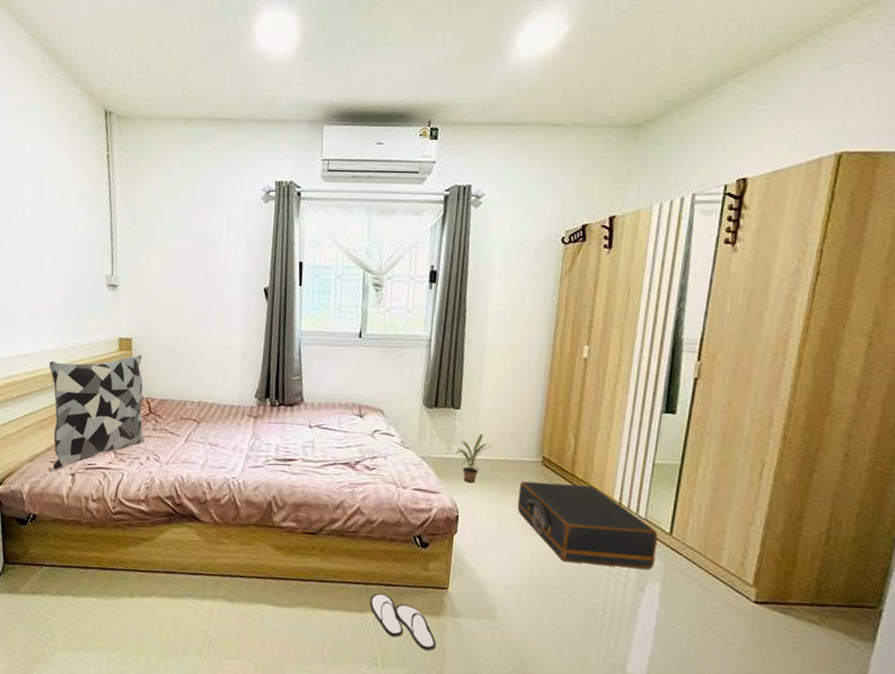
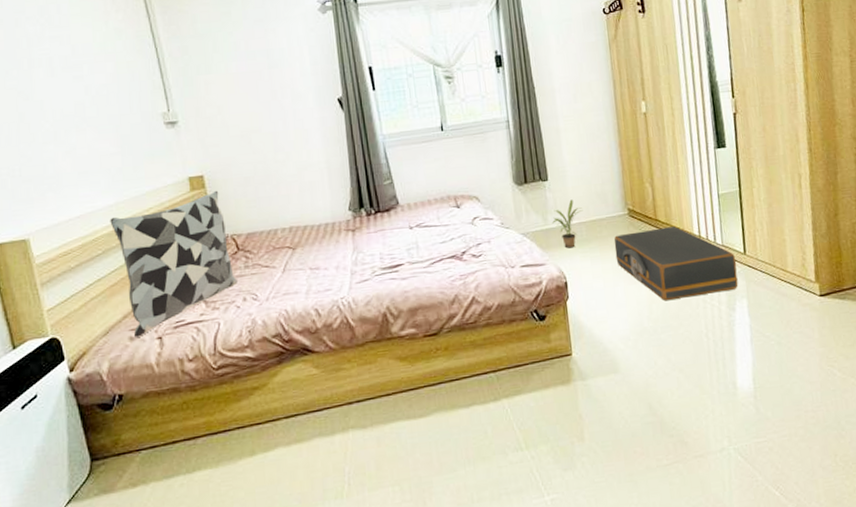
slippers: present [369,593,436,651] -> none [502,376,573,420]

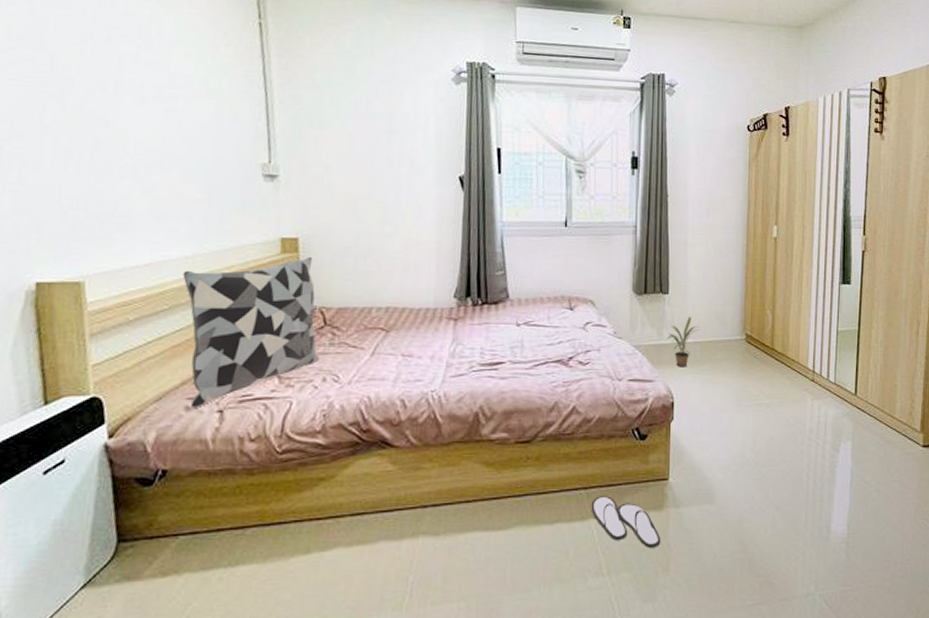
slippers: none [502,376,573,420] -> present [591,496,661,548]
suitcase: present [614,226,738,301] -> none [727,358,846,434]

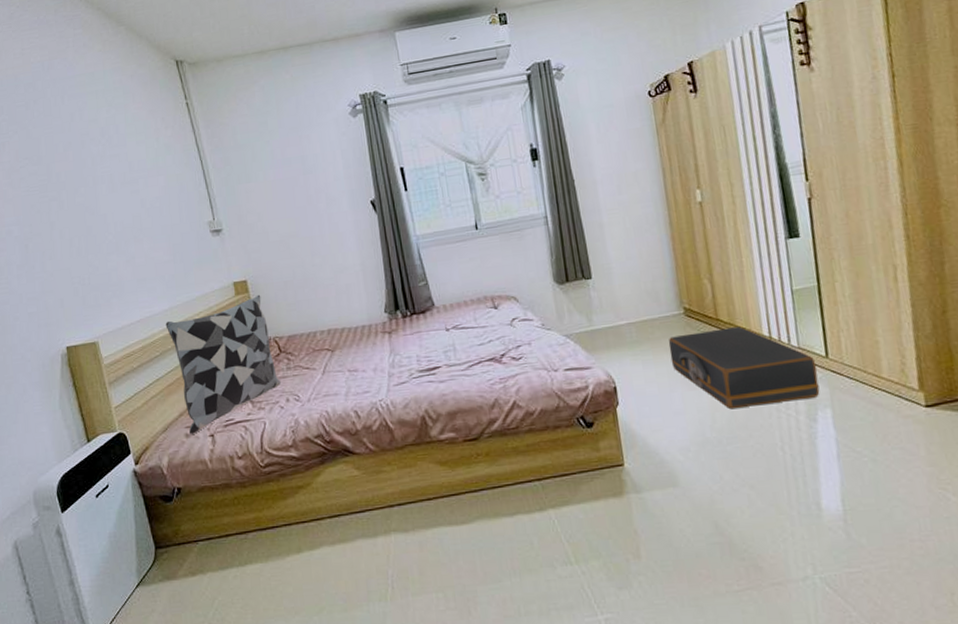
slippers: present [591,496,661,548] -> none [548,486,627,535]
potted plant: present [666,317,700,367] -> none [597,298,632,351]
suitcase: none [727,358,846,434] -> present [668,326,820,410]

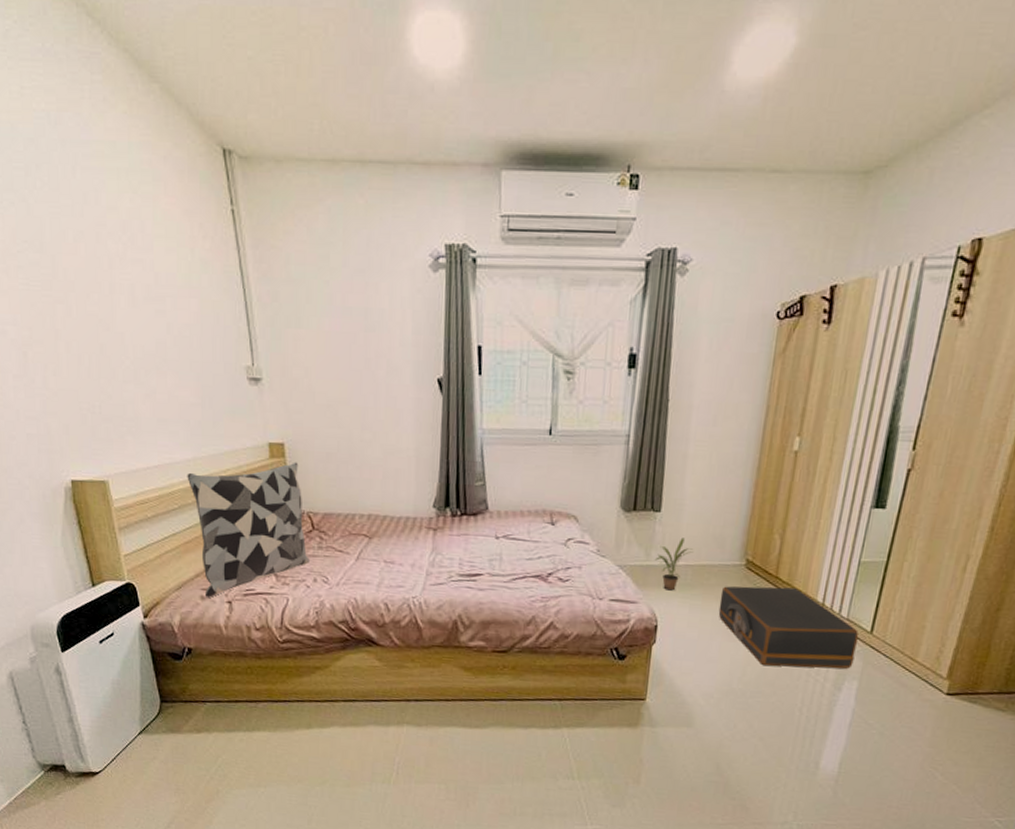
potted plant: none [597,298,632,351] -> present [654,537,694,591]

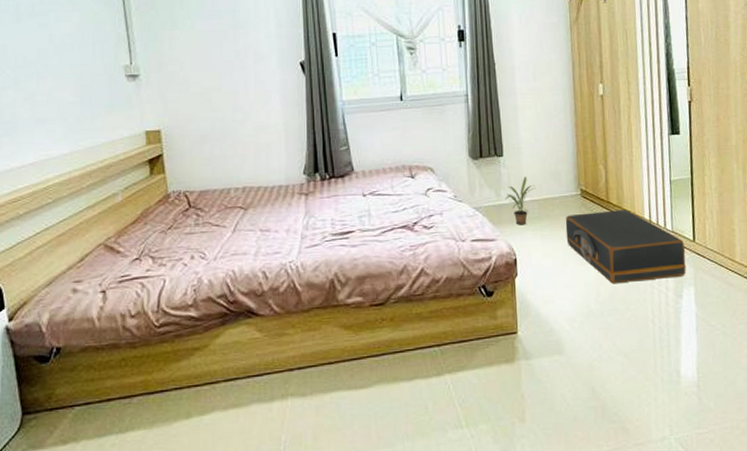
pillow: present [187,462,310,598] -> none [63,146,186,290]

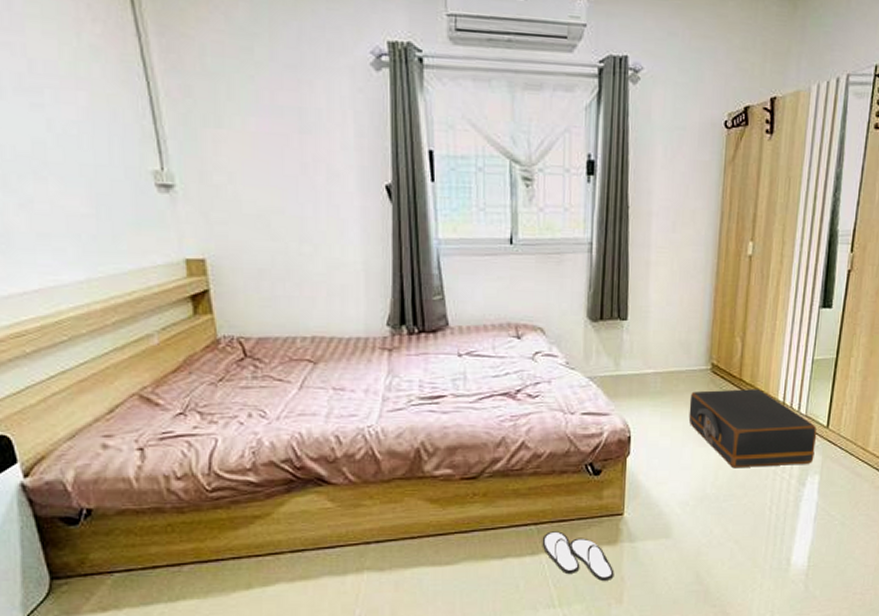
slippers: none [445,351,515,399] -> present [542,531,614,581]
potted plant: present [504,176,536,225] -> none [623,345,662,400]

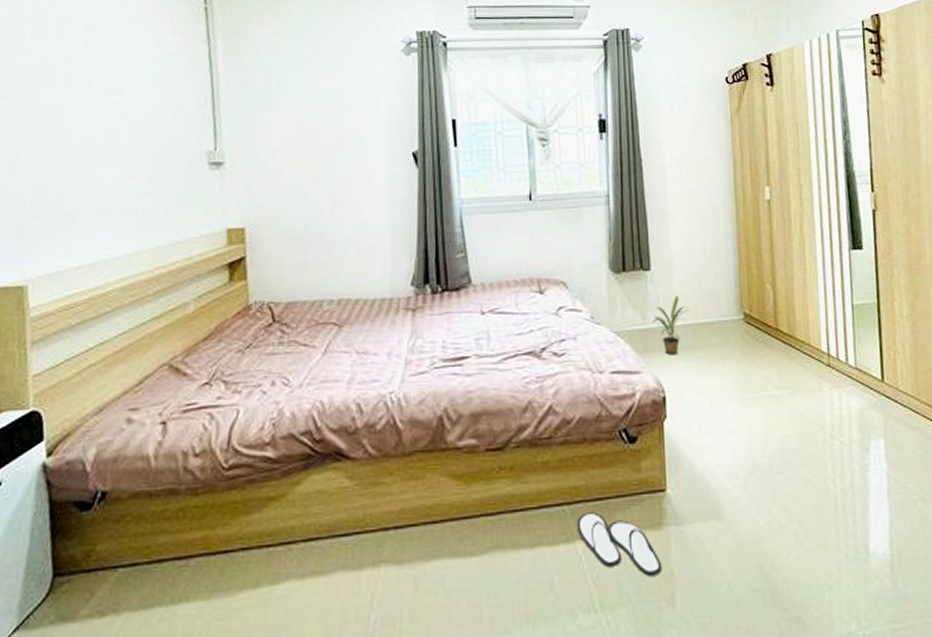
potted plant: none [623,345,662,400] -> present [651,295,690,355]
suitcase: present [688,389,817,469] -> none [725,339,874,432]

